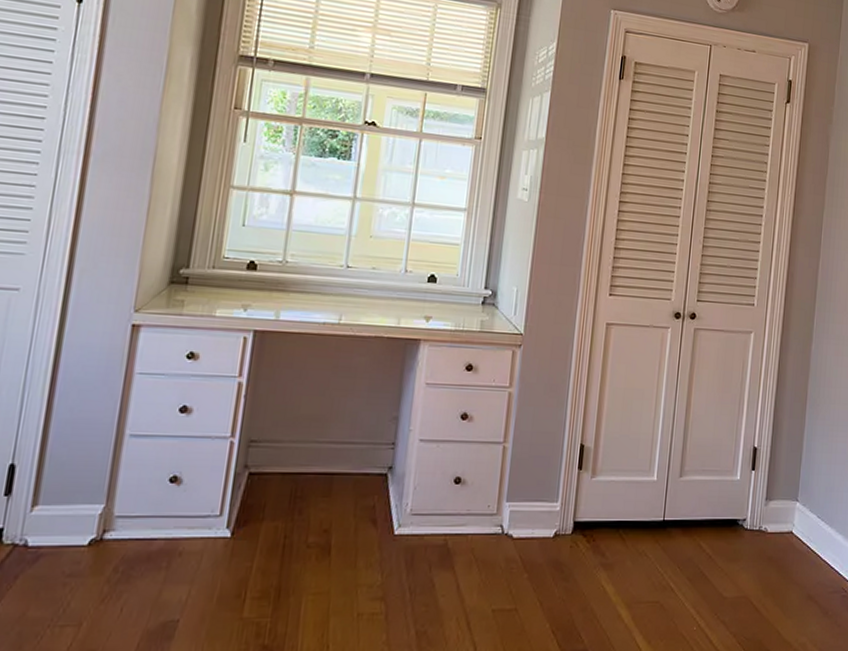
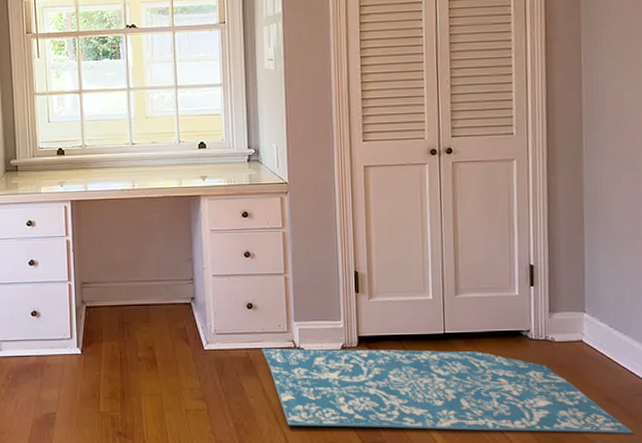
rug: none [463,533,827,635] -> present [262,348,634,434]

